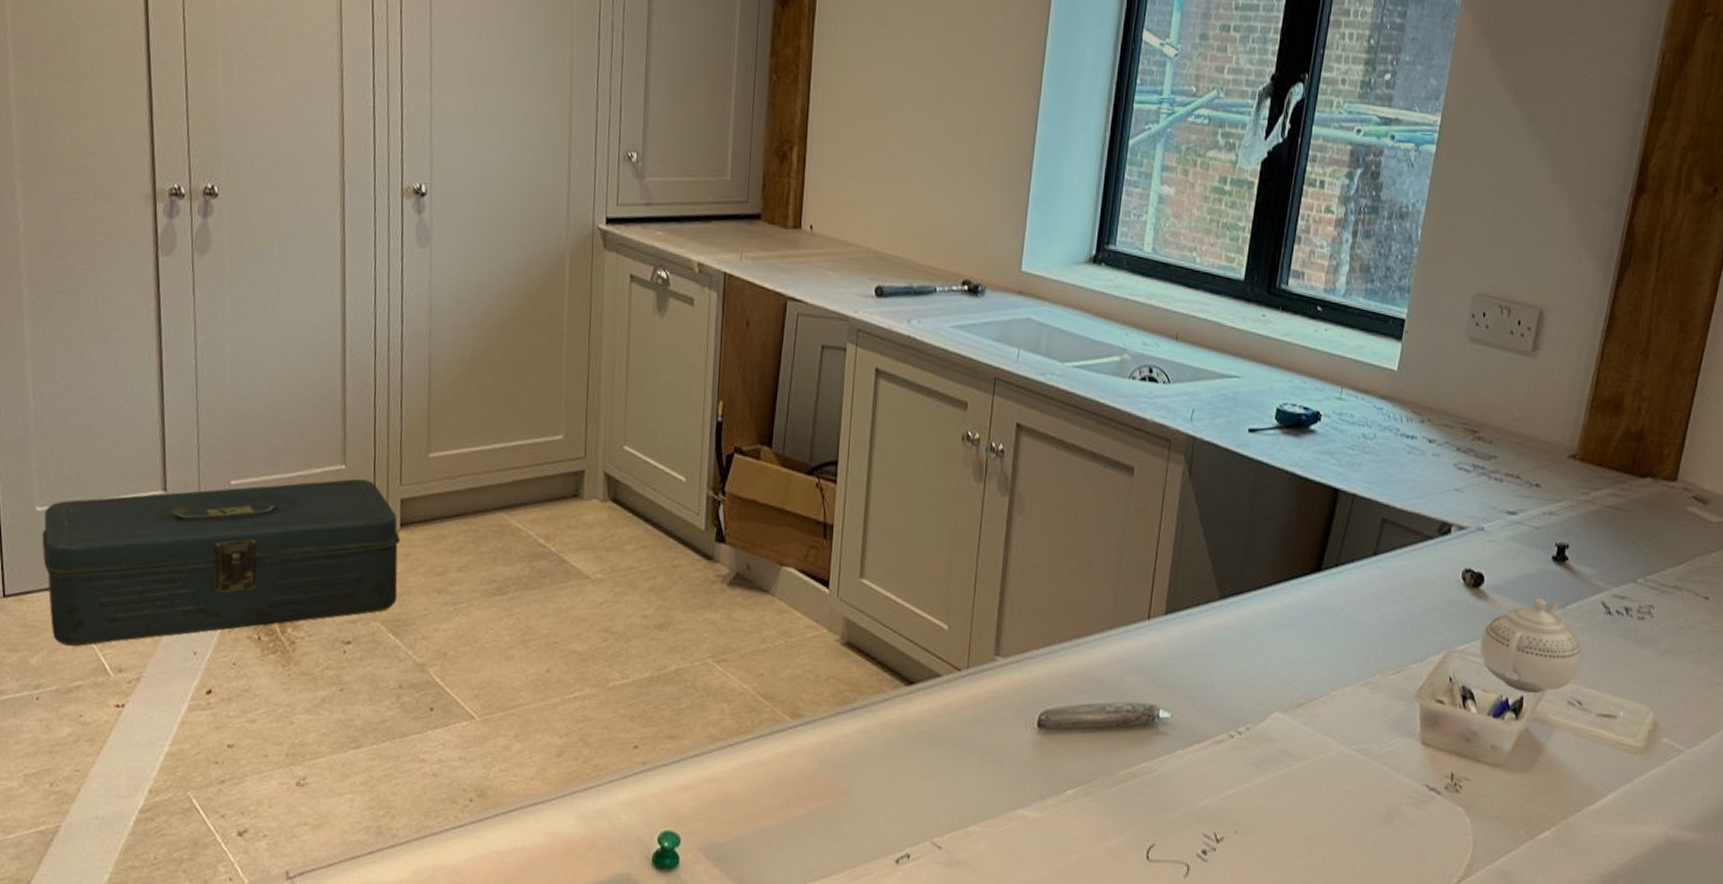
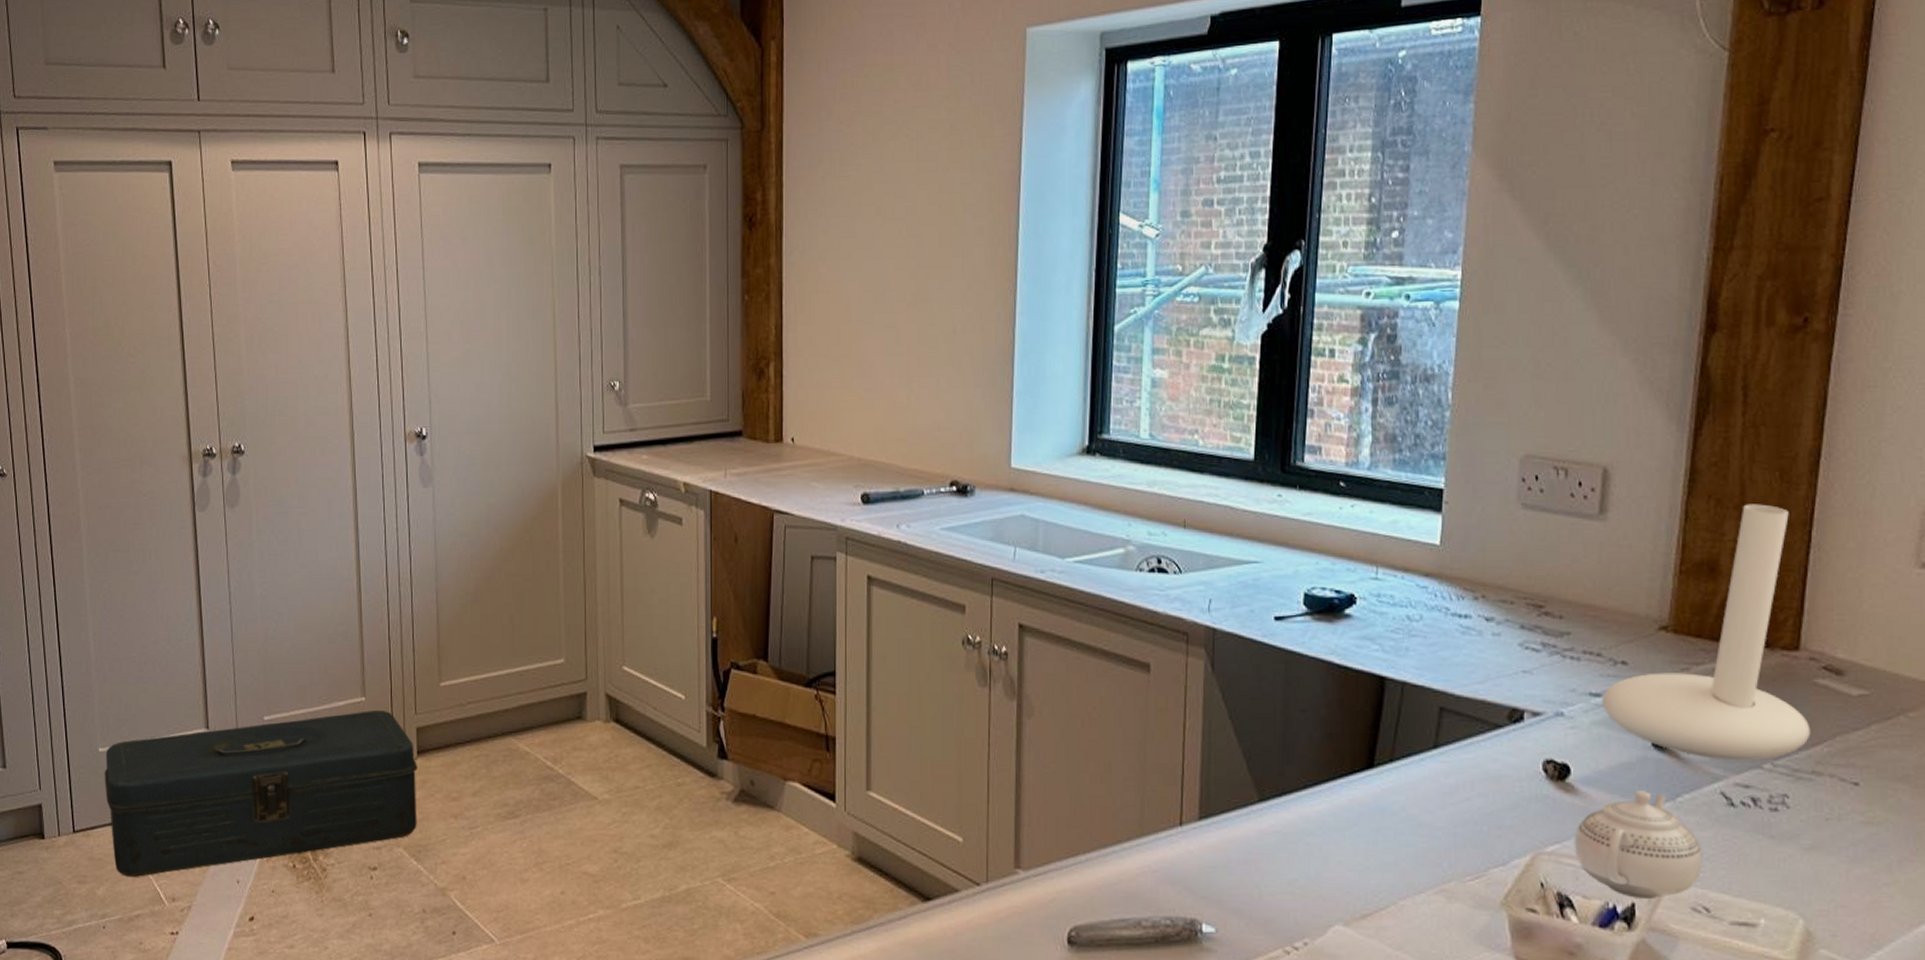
paper towel holder: none [1516,350,1683,575] -> present [1602,504,1811,761]

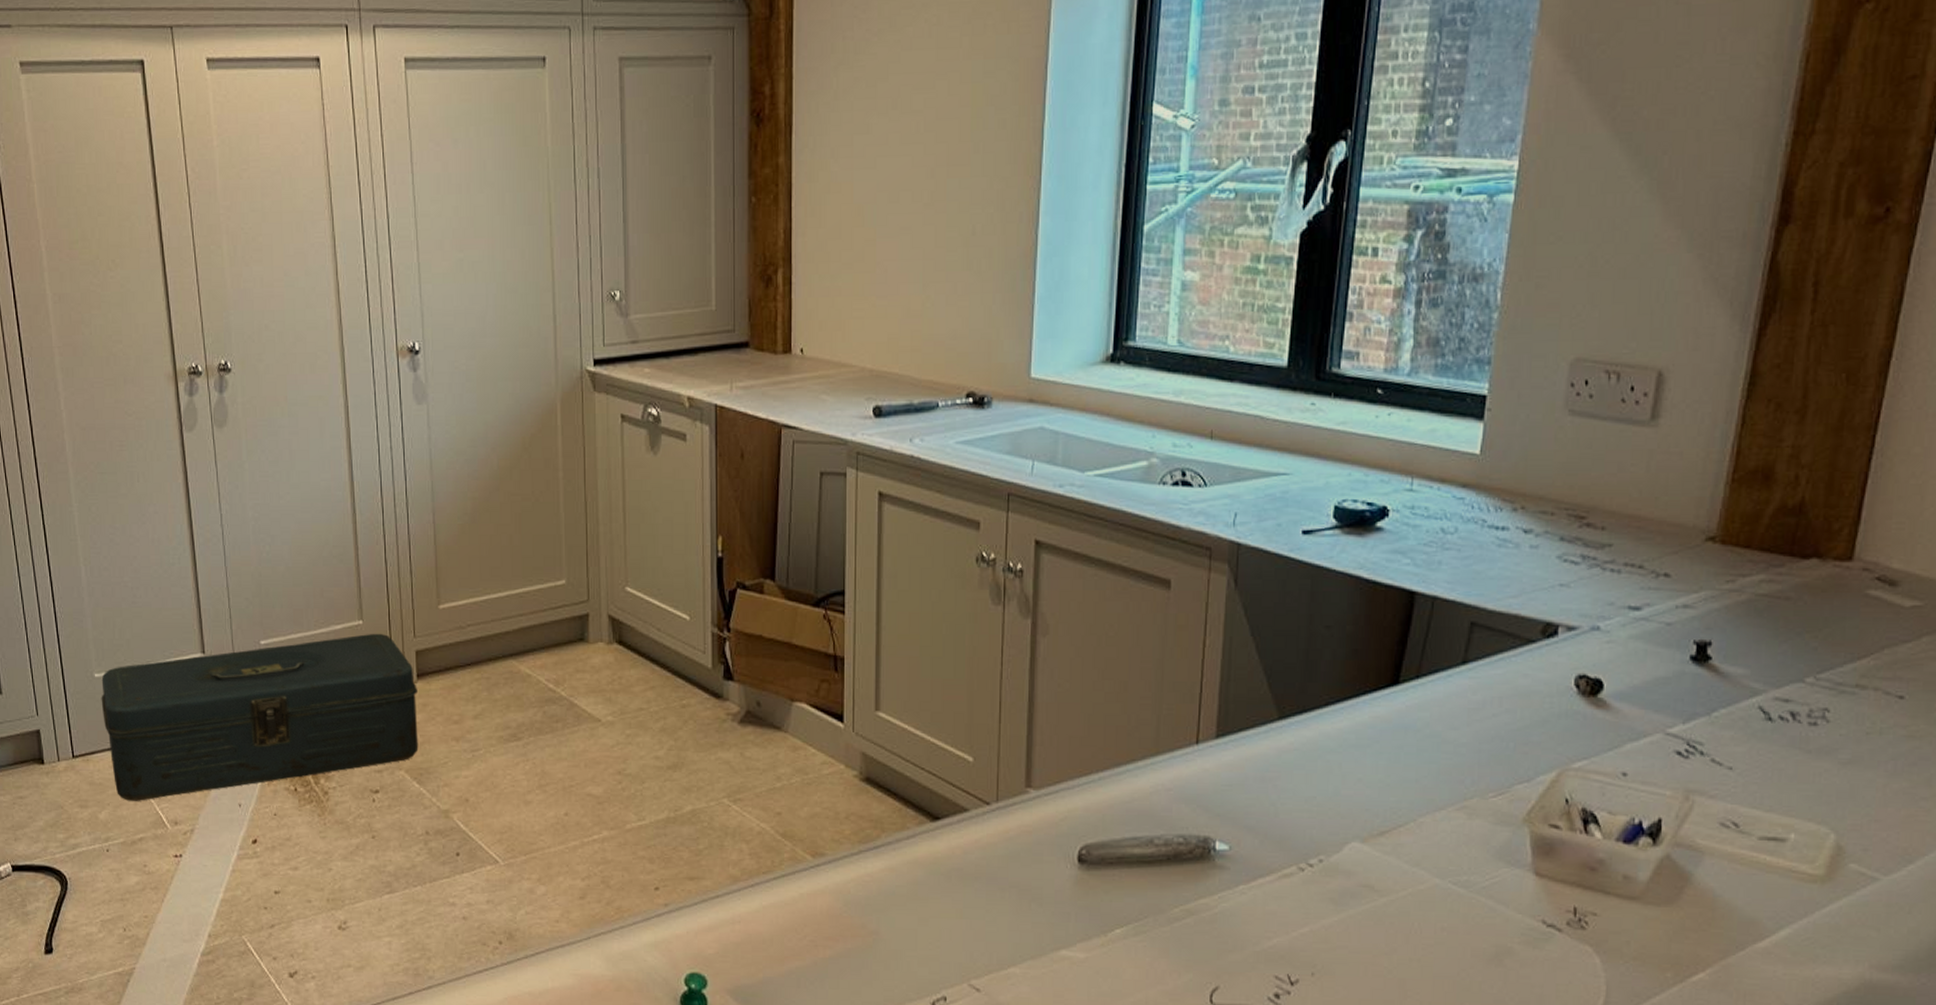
teapot: present [1574,789,1703,900] -> none [1602,704,1736,815]
paper towel holder: present [1602,504,1811,761] -> none [1641,408,1858,675]

